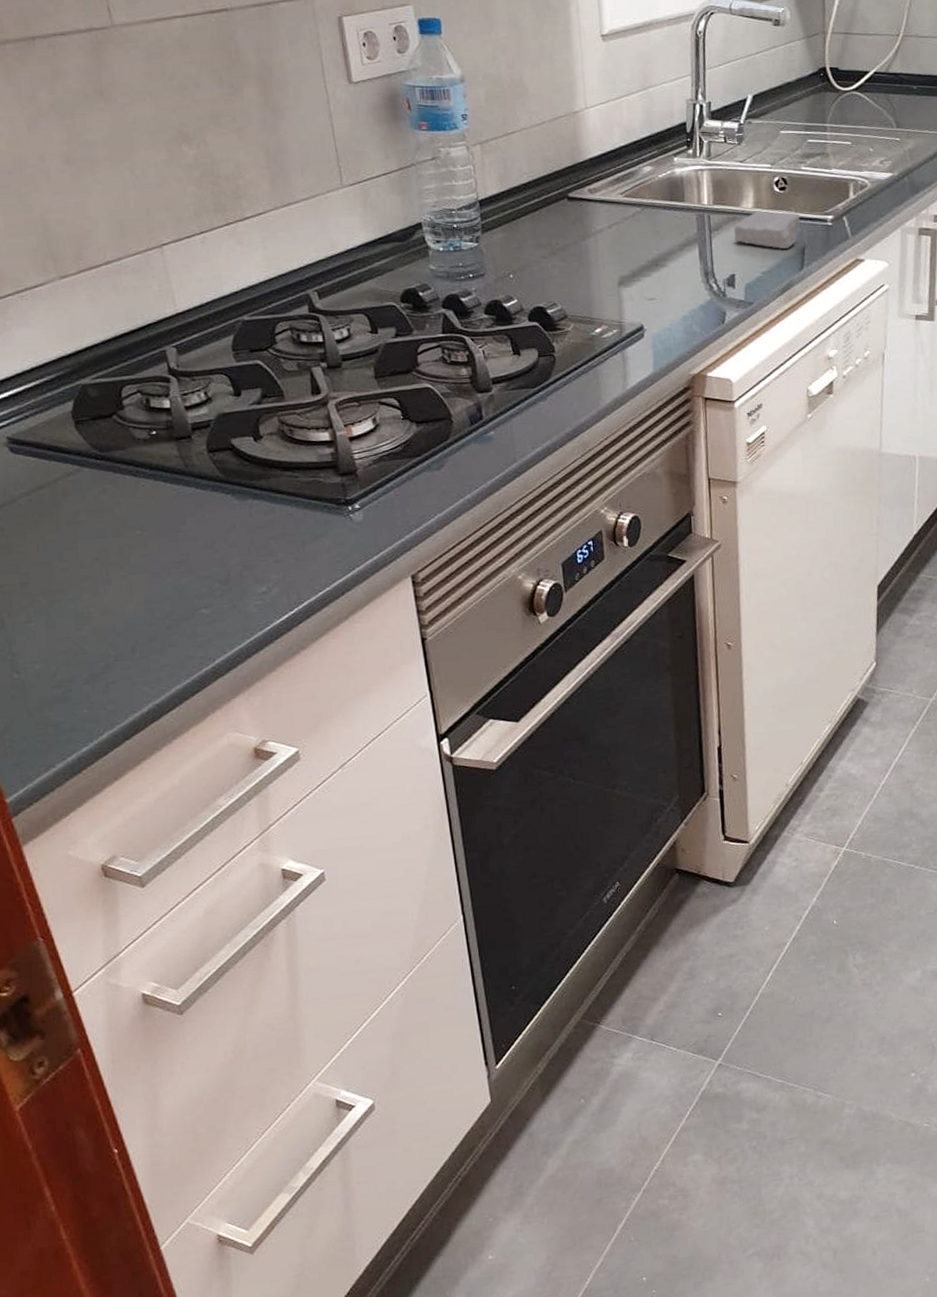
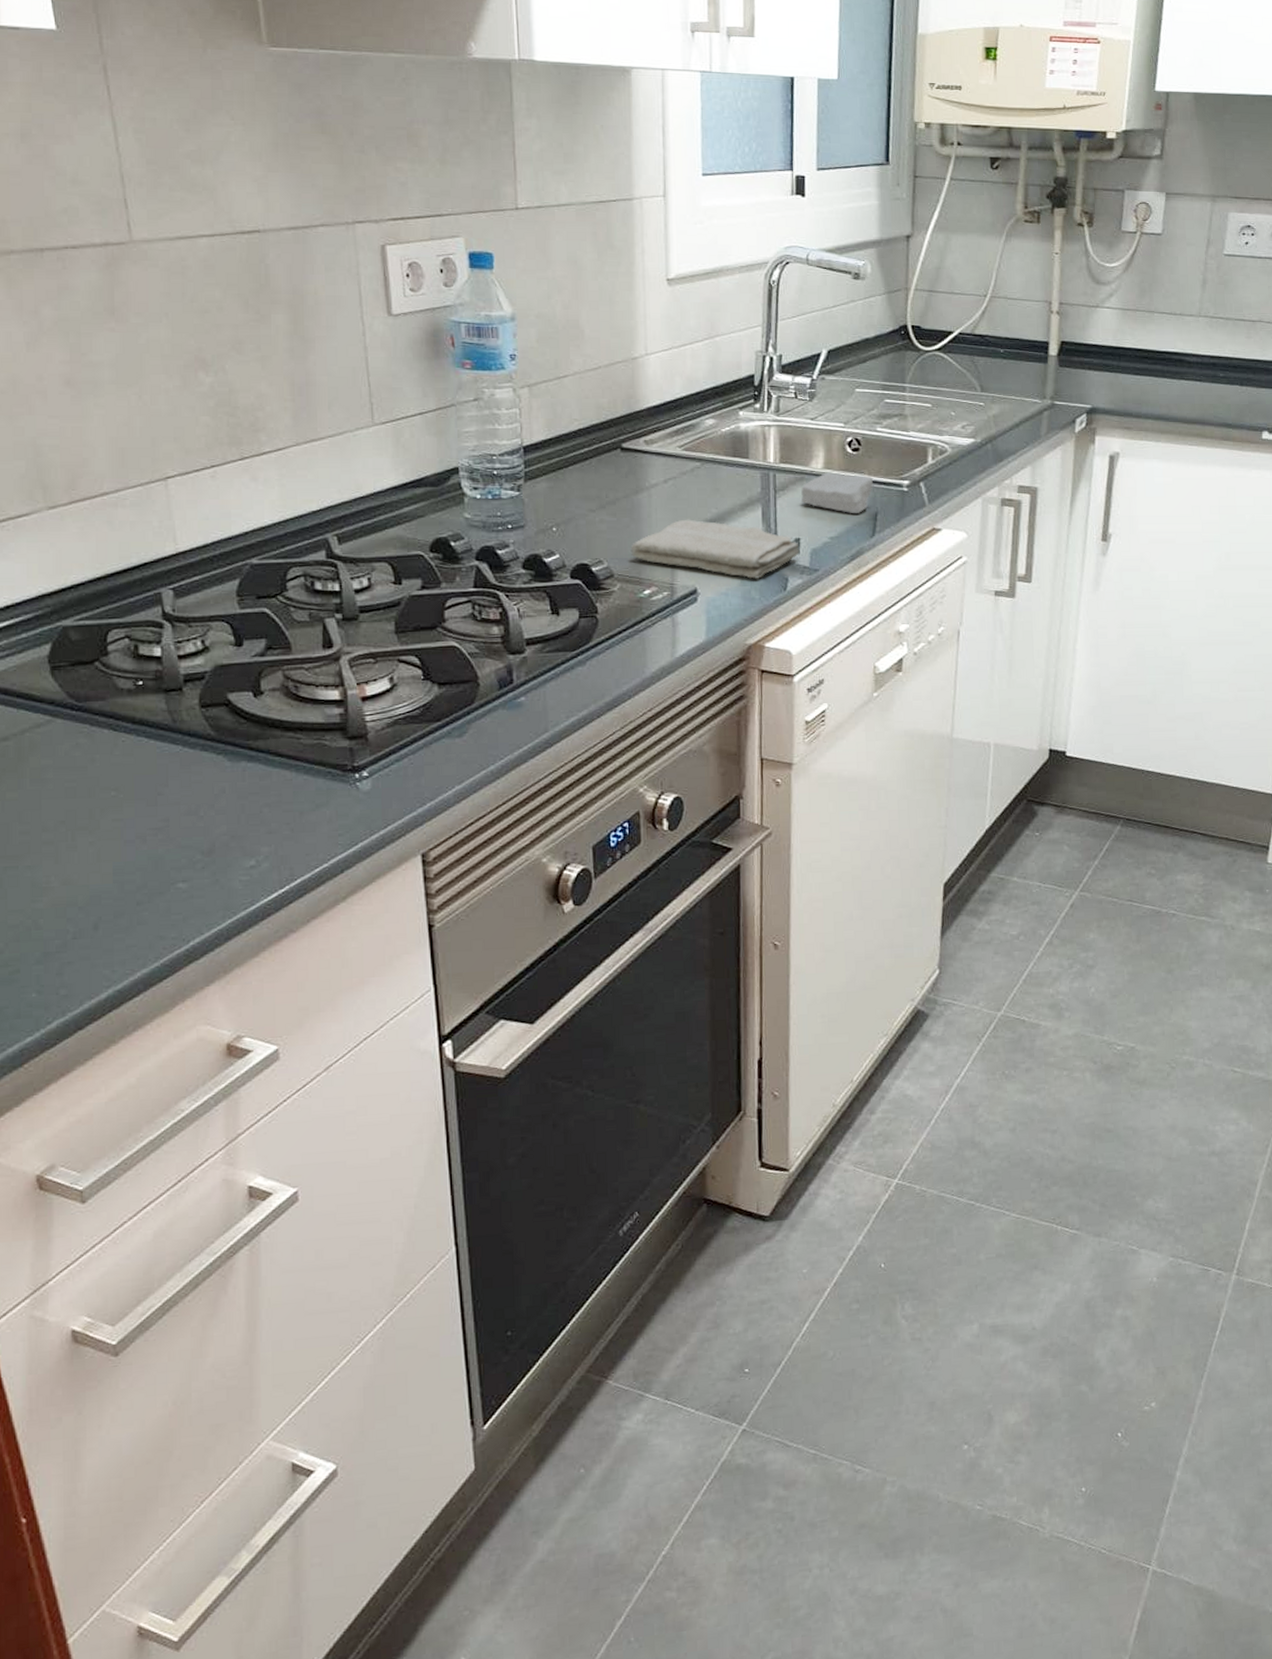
washcloth: none [581,261,735,314] -> present [630,519,800,579]

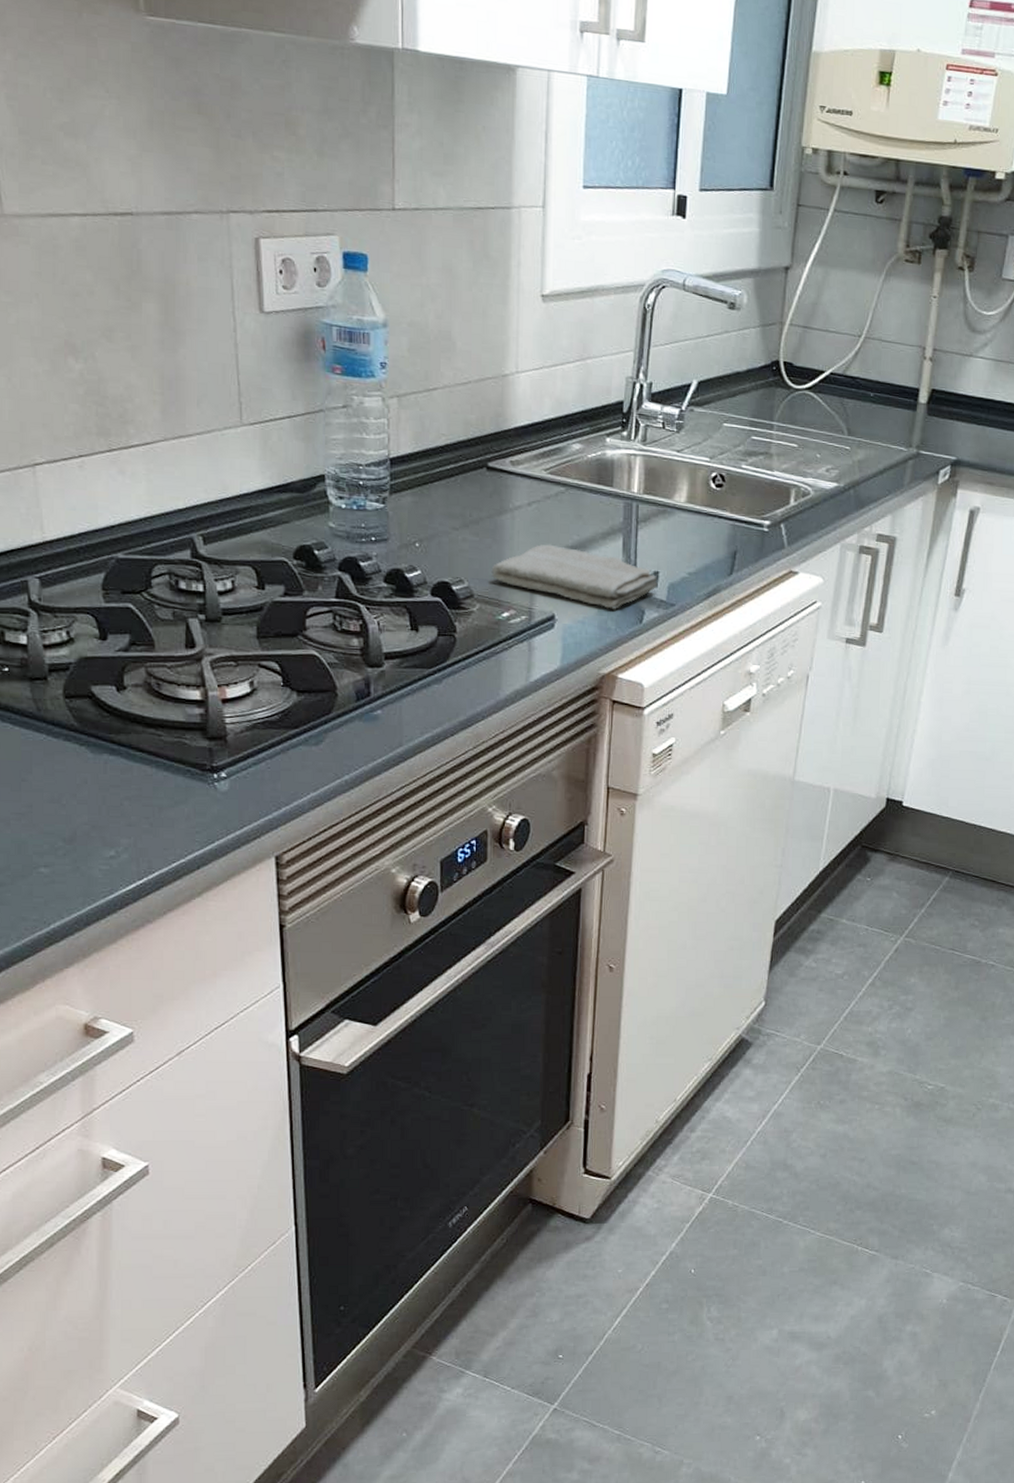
soap bar: present [800,472,873,513] -> none [661,506,734,551]

